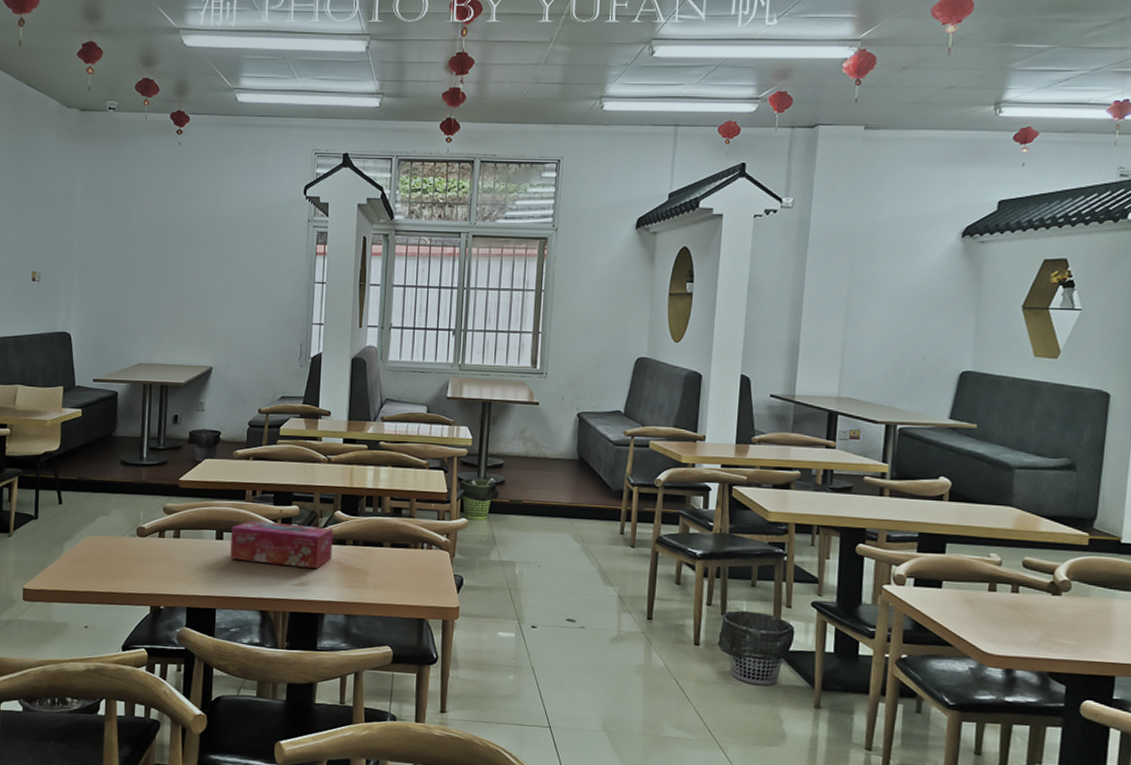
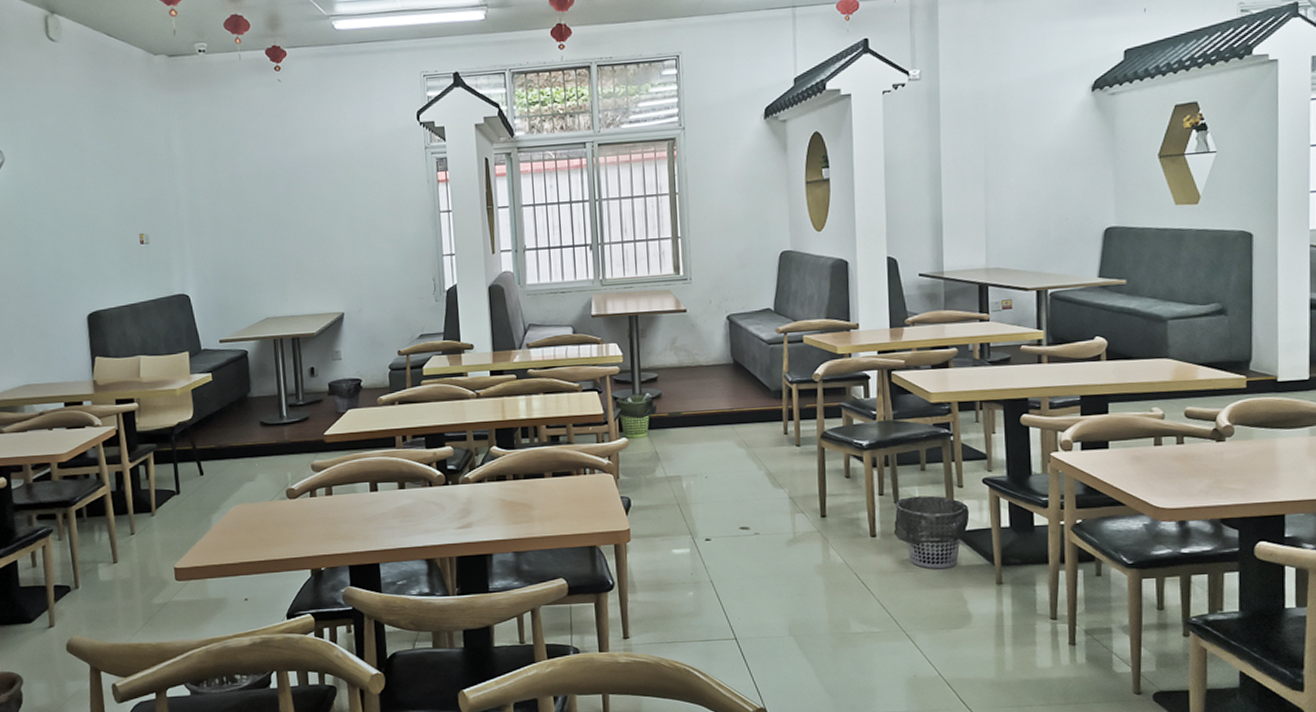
tissue box: present [230,520,333,569] -> none [385,465,493,510]

